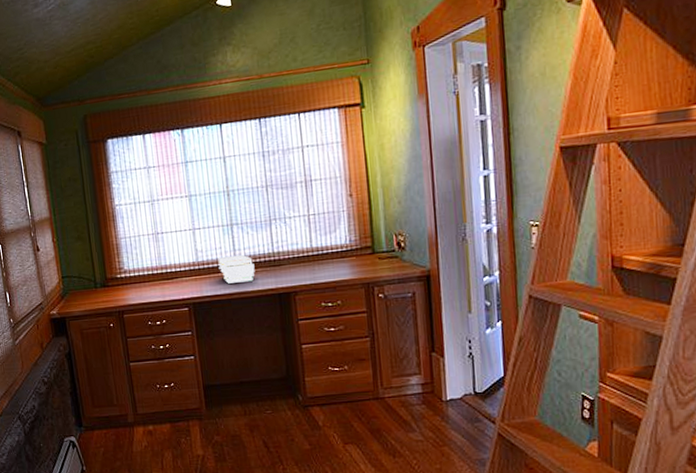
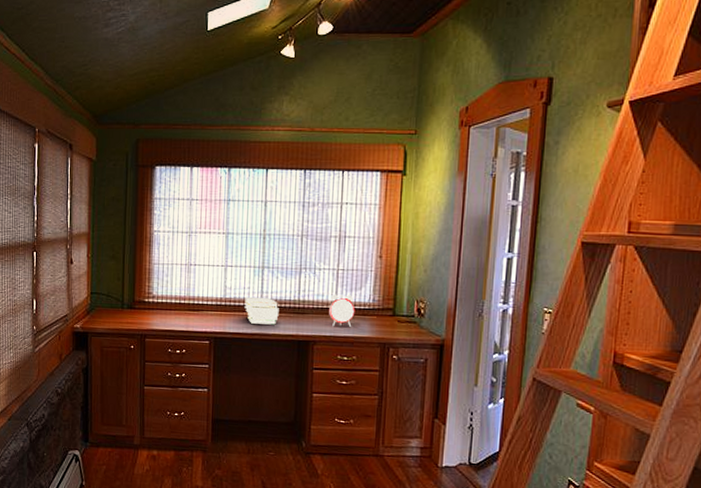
alarm clock: none [304,239,333,275] -> present [329,294,355,327]

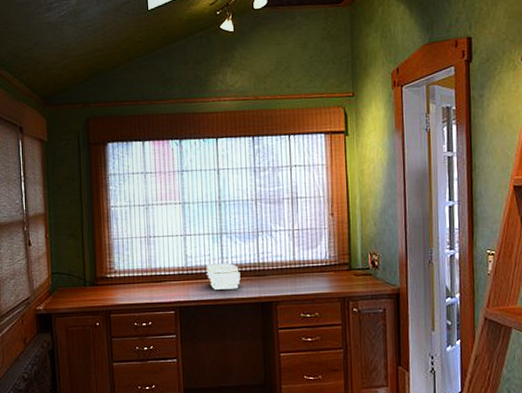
alarm clock: present [329,294,355,327] -> none [288,253,314,286]

